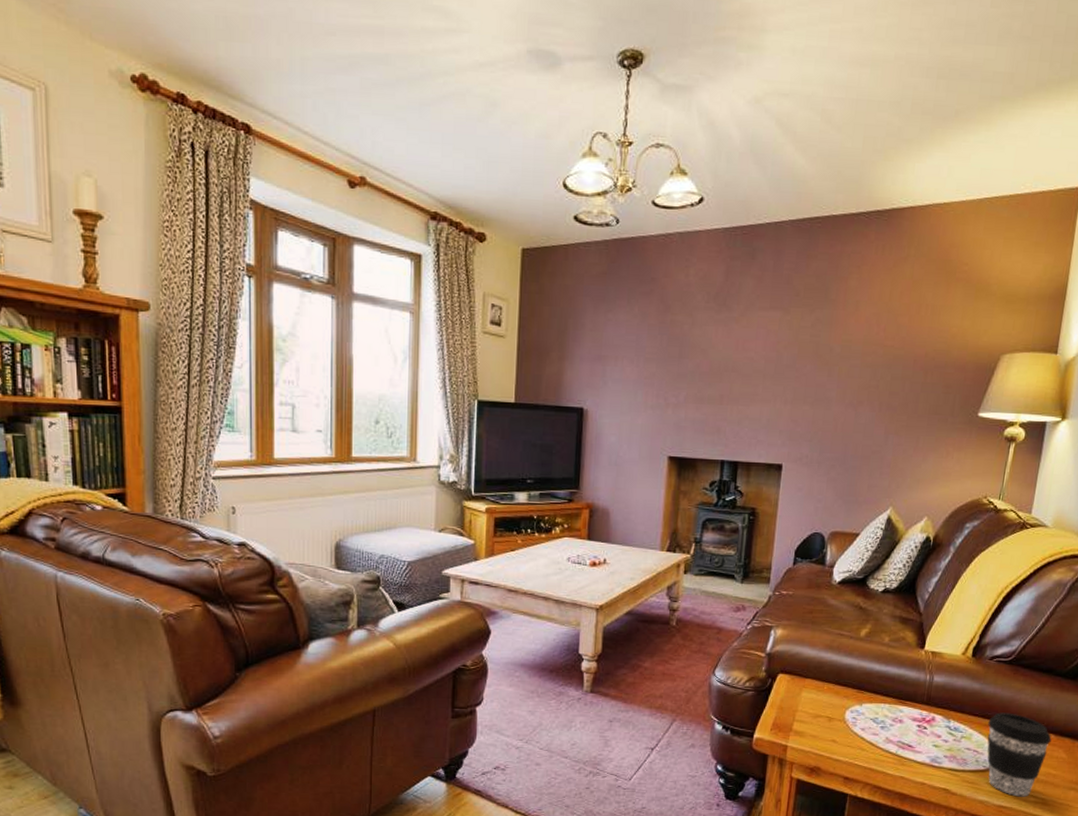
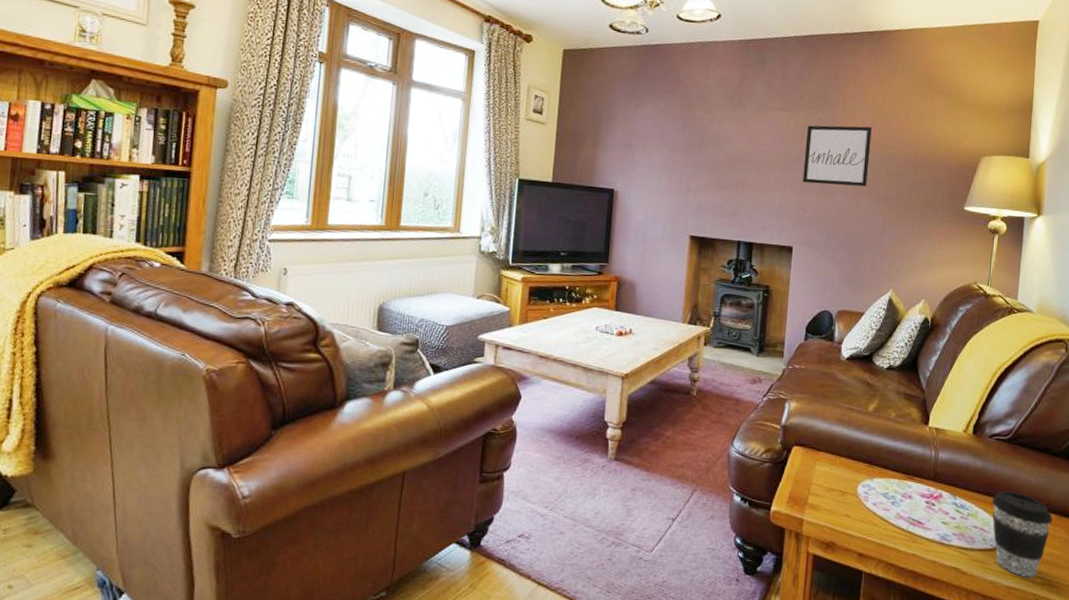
wall art: none [795,324,877,394] -> present [802,125,872,187]

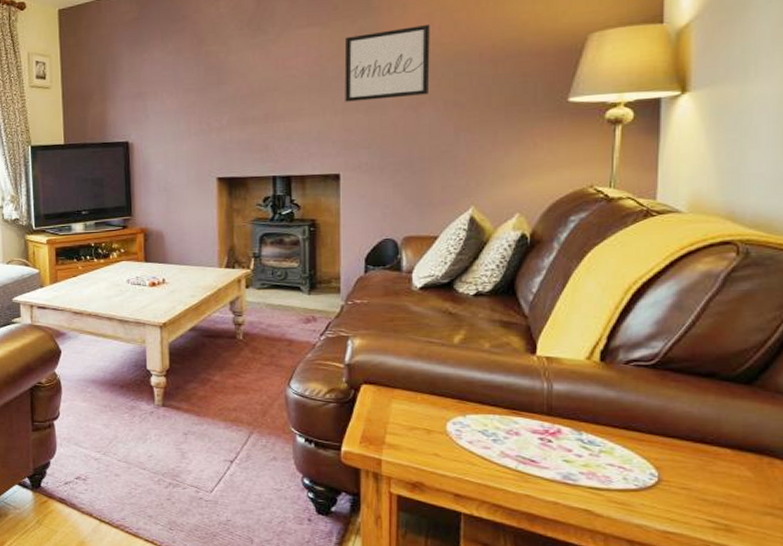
coffee cup: present [992,490,1053,578] -> none [633,423,727,522]

